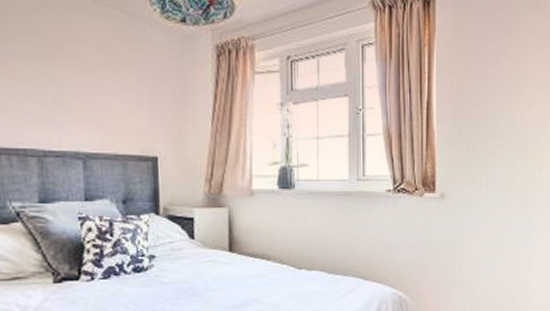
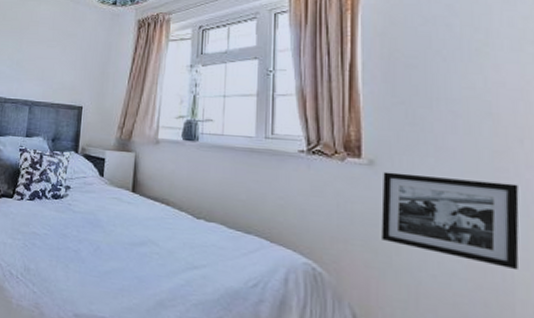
picture frame: none [449,202,536,270] -> present [381,172,519,271]

